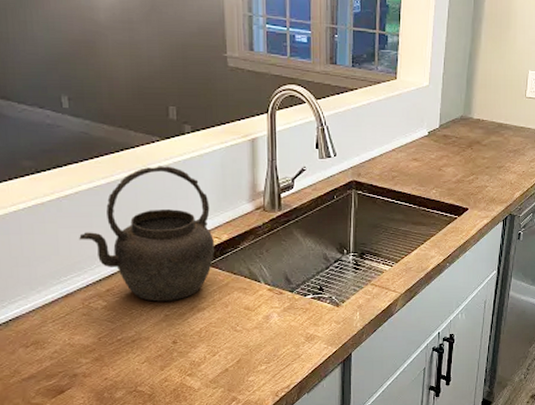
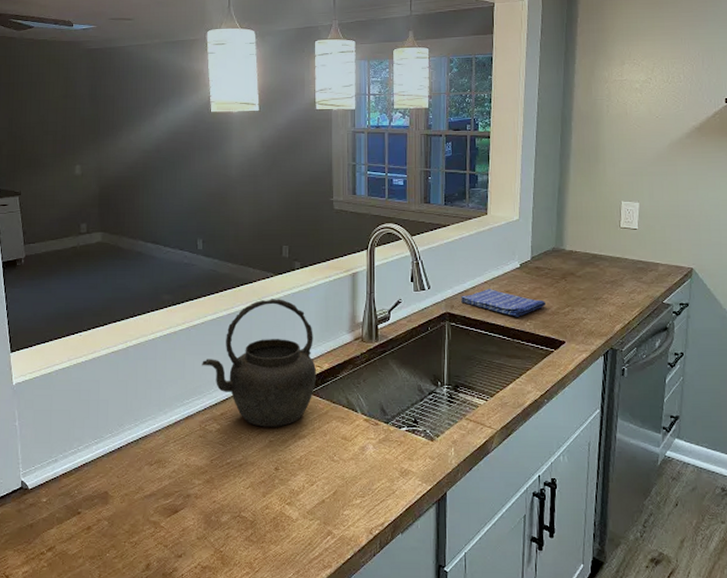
dish towel: none [367,157,452,185] -> present [460,289,547,317]

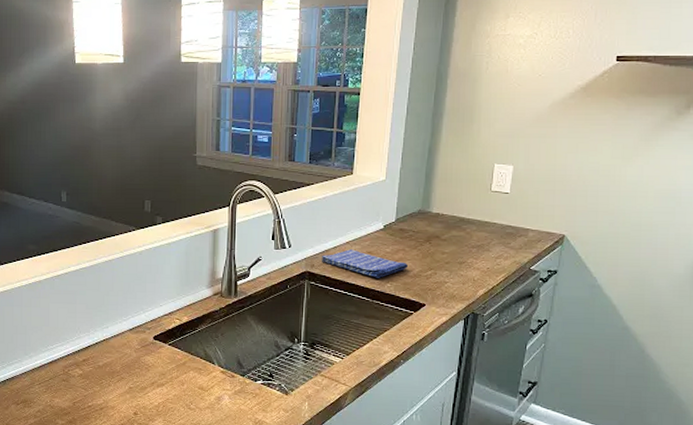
kettle: present [202,299,317,427] -> none [65,252,176,375]

